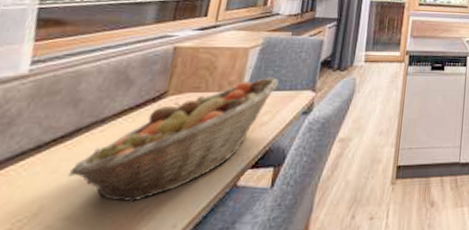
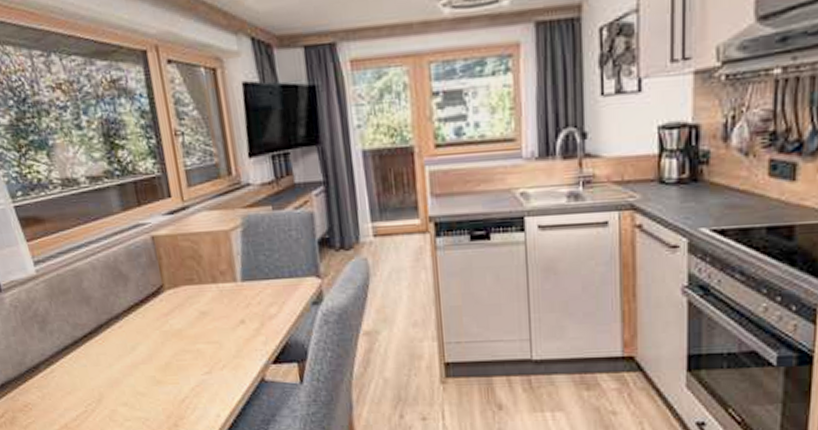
fruit basket: present [67,77,279,202] -> none [109,263,276,393]

